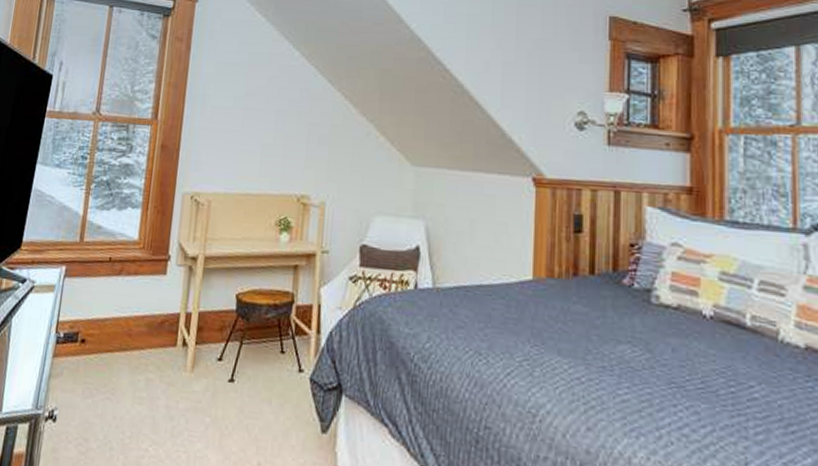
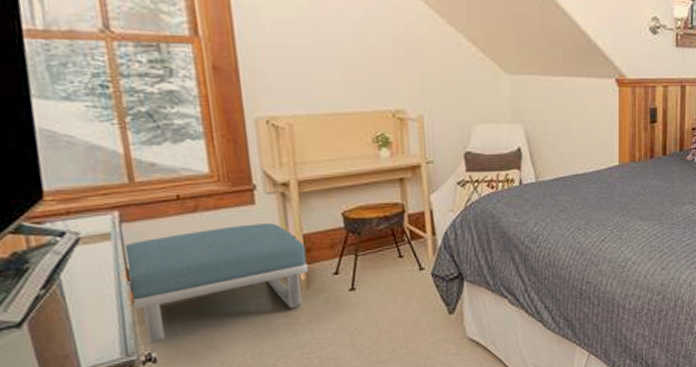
footstool: none [50,293,199,401] -> present [122,223,308,344]

